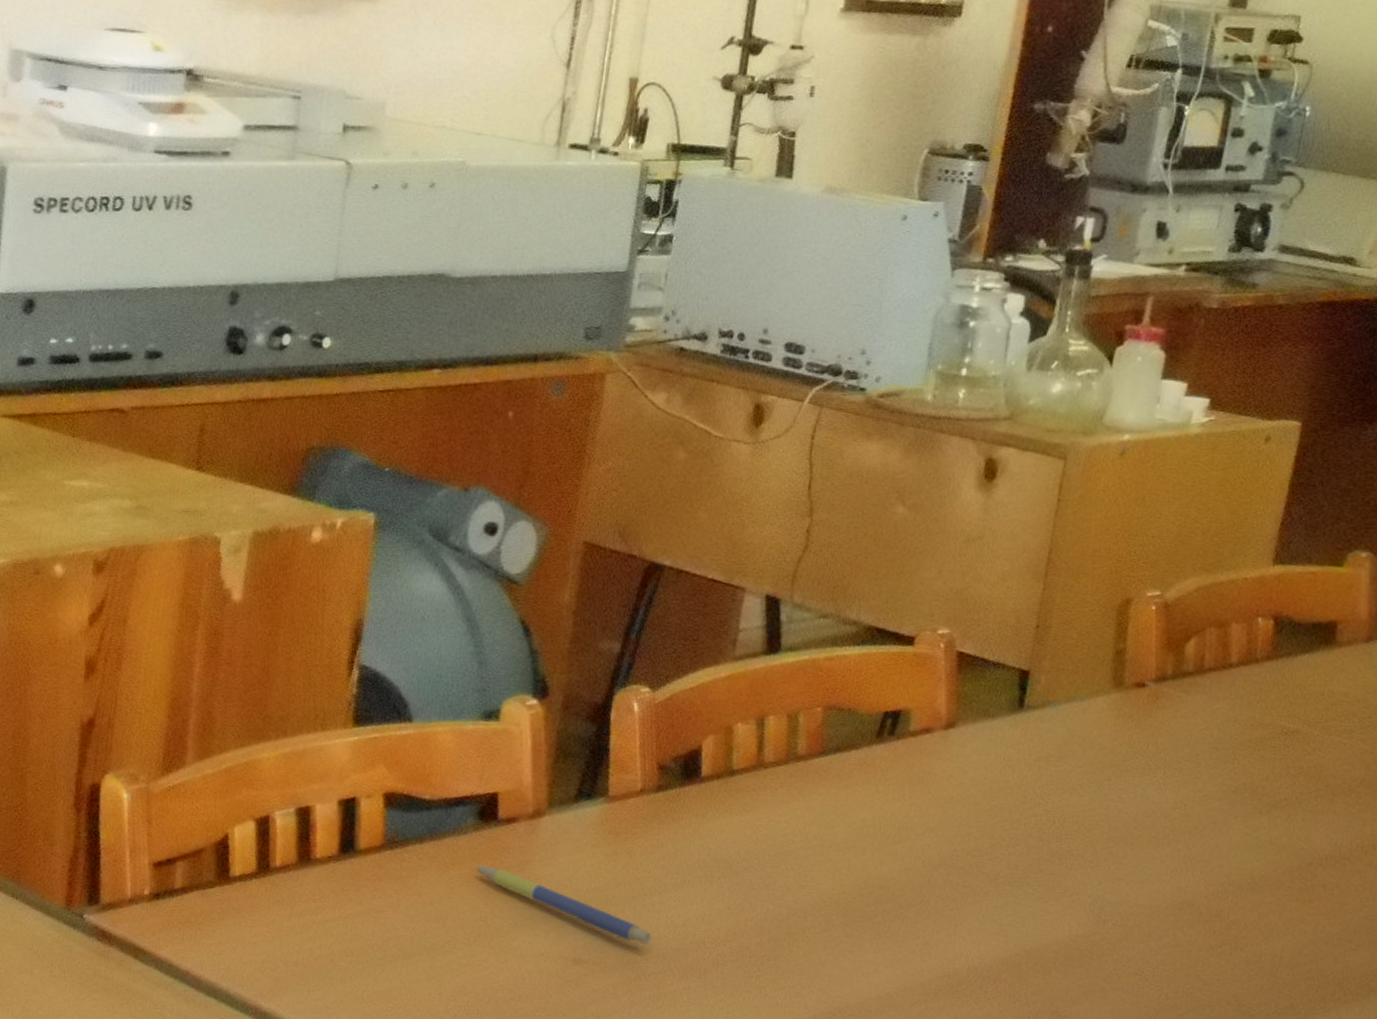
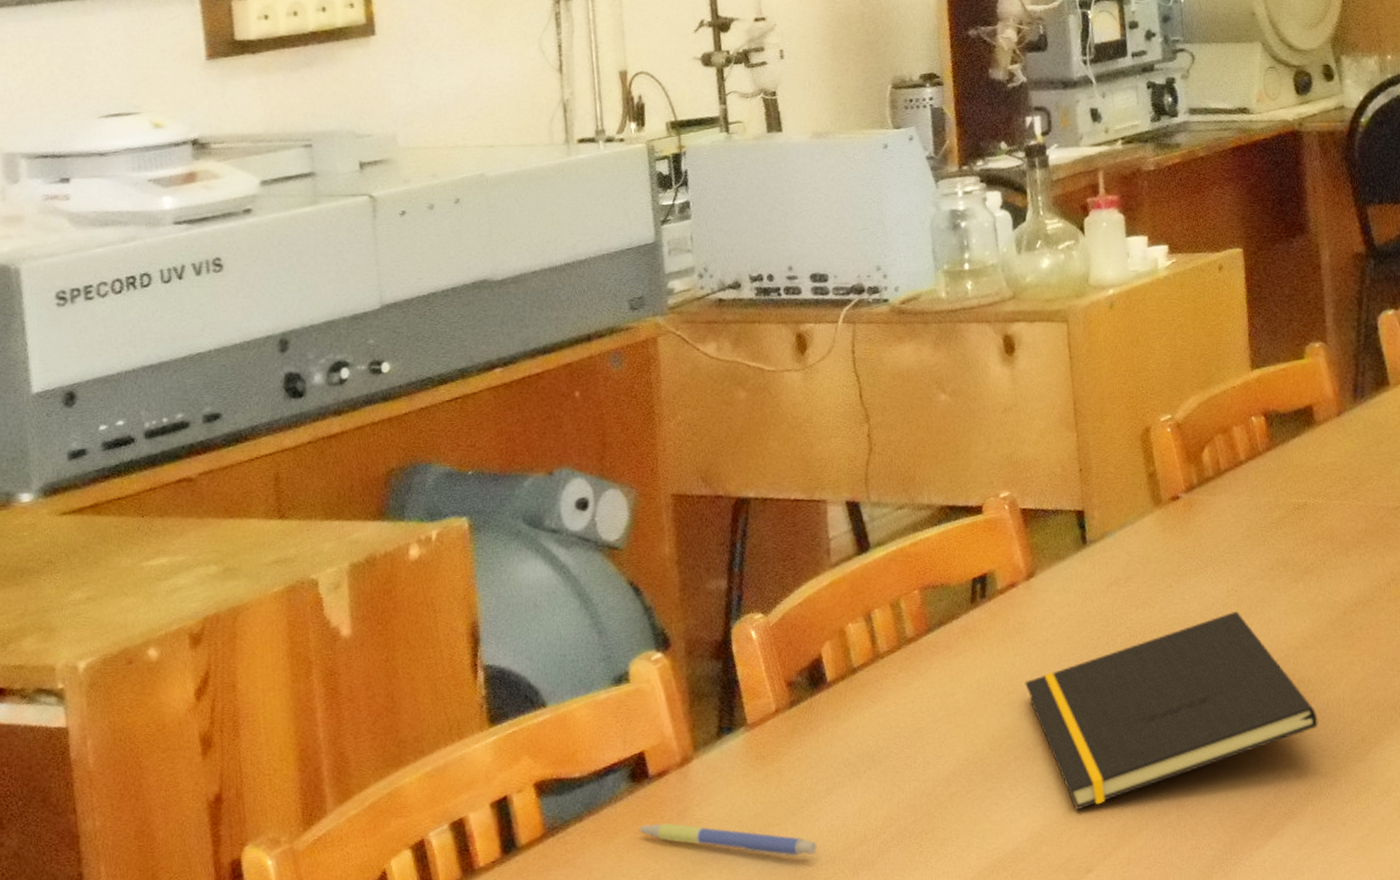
notepad: none [914,825,1244,986] -> present [1024,611,1319,810]

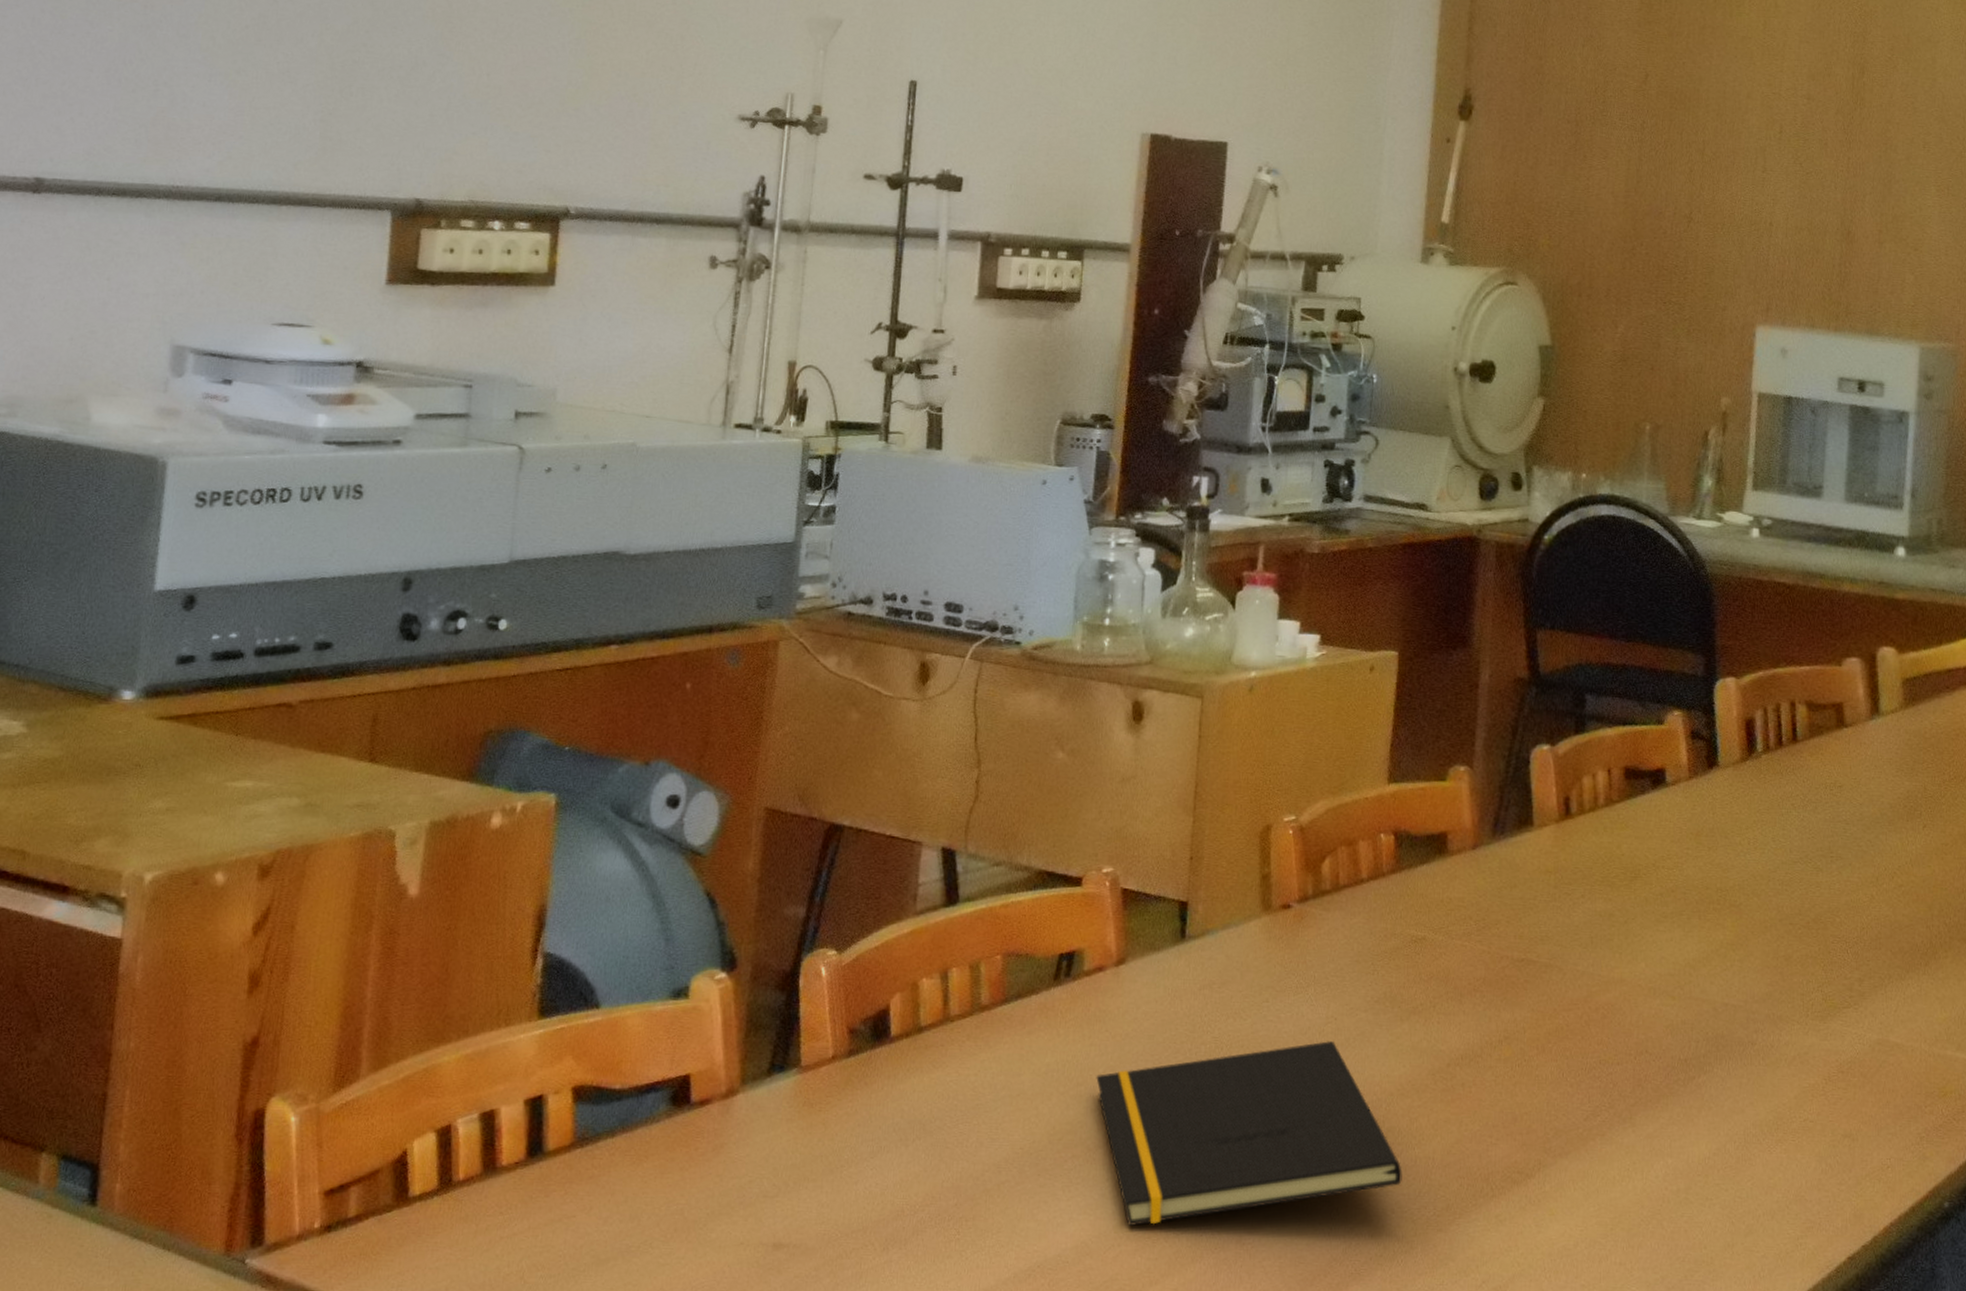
pen: present [638,823,818,857] -> none [670,1153,851,1219]

